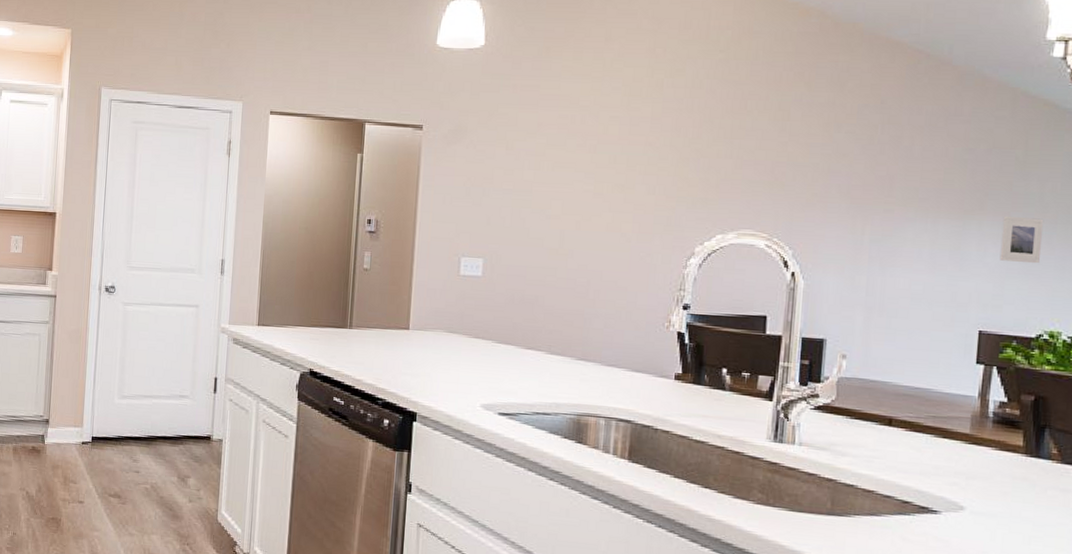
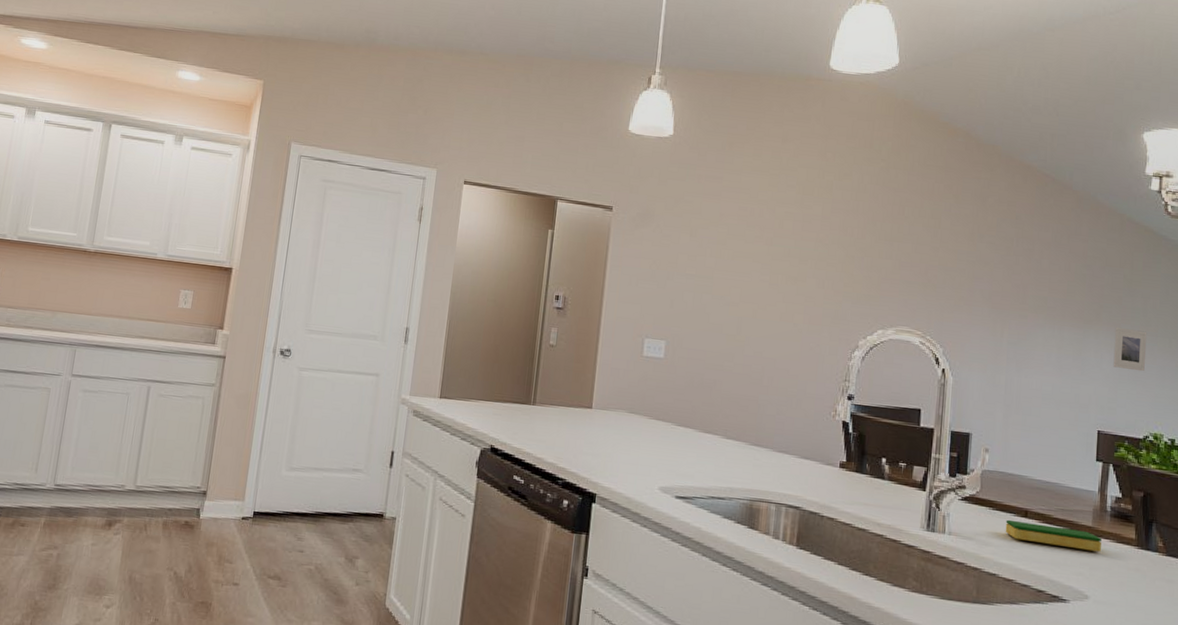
dish sponge: none [865,428,981,461] -> present [1005,519,1101,552]

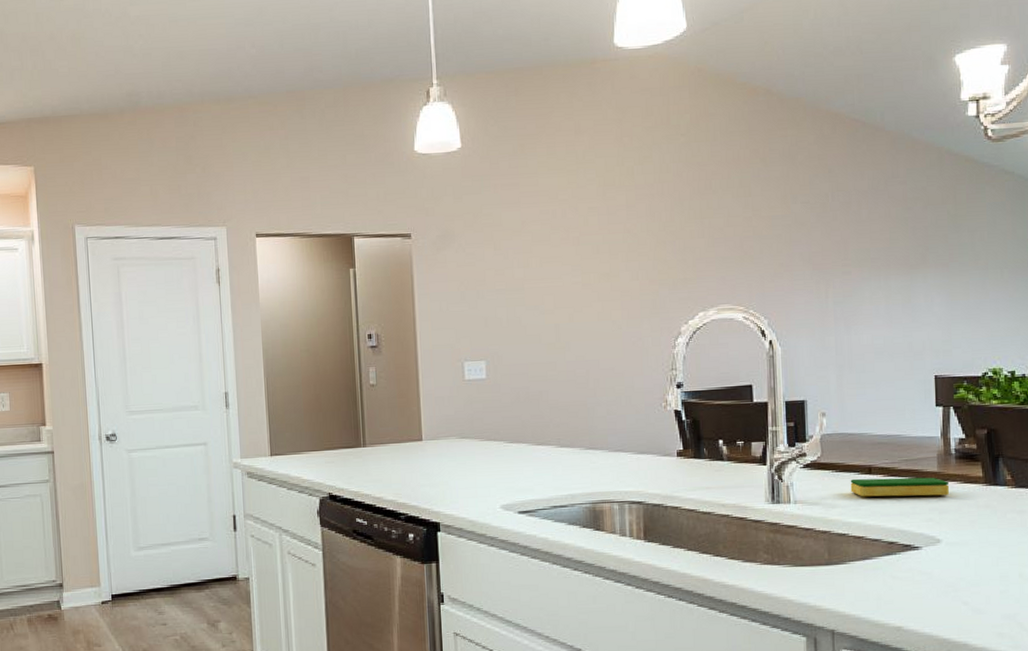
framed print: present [1113,327,1147,372] -> none [943,266,978,309]

